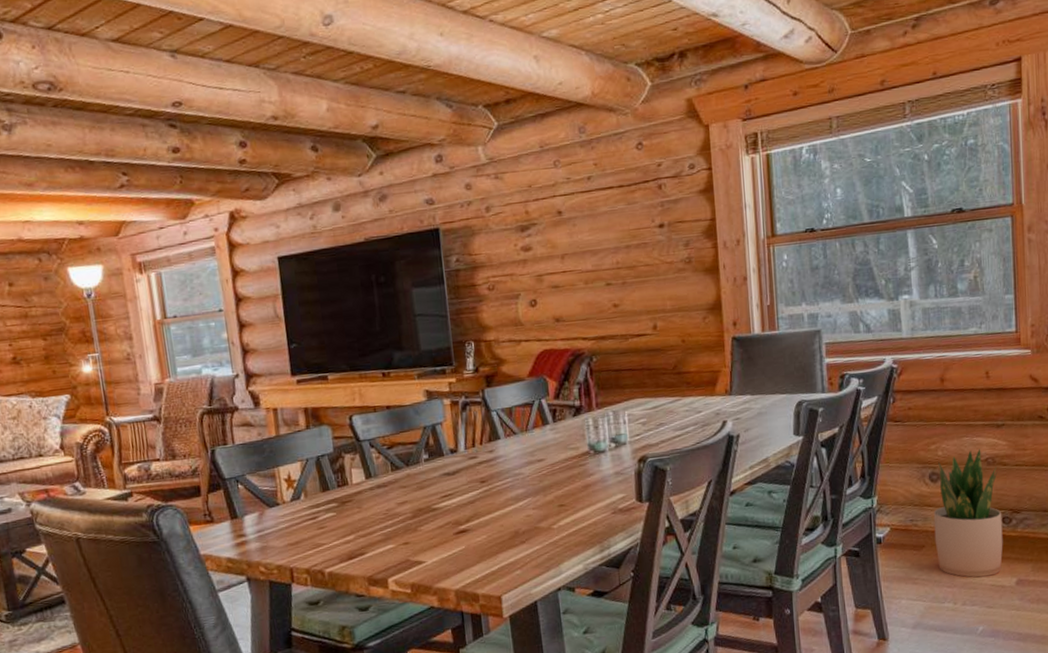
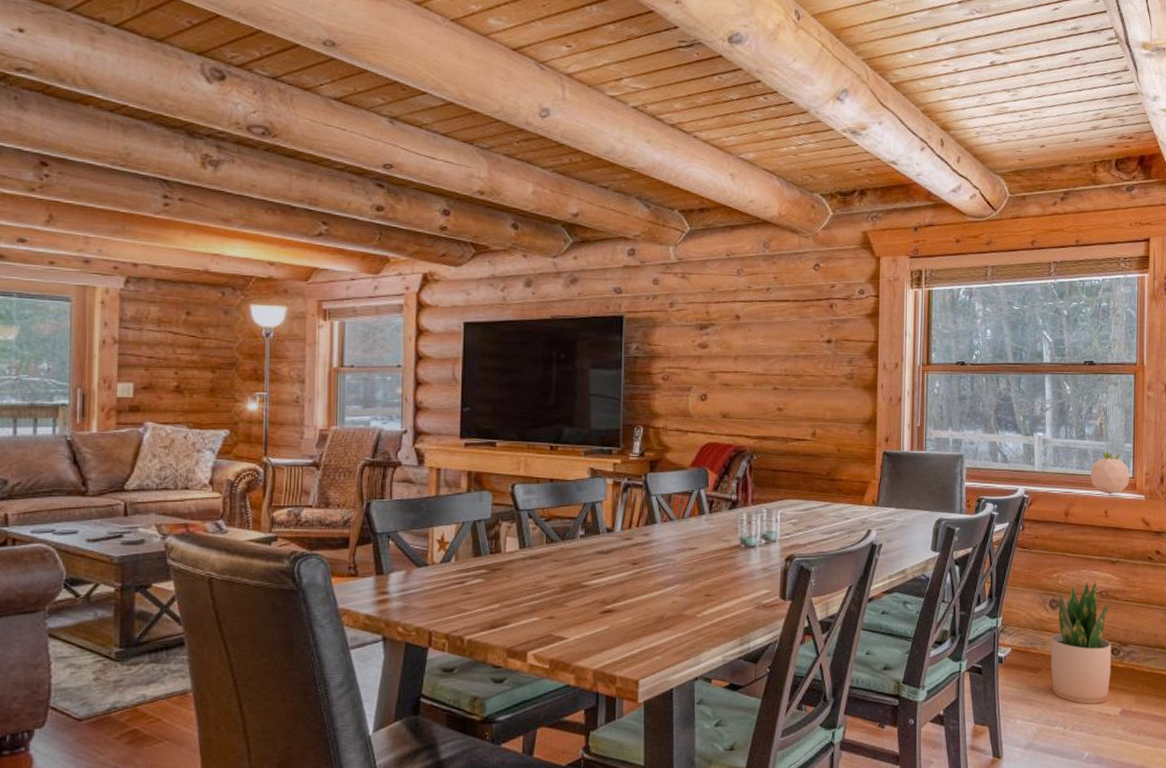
succulent plant: none [966,305,1013,354] -> present [1090,450,1130,495]

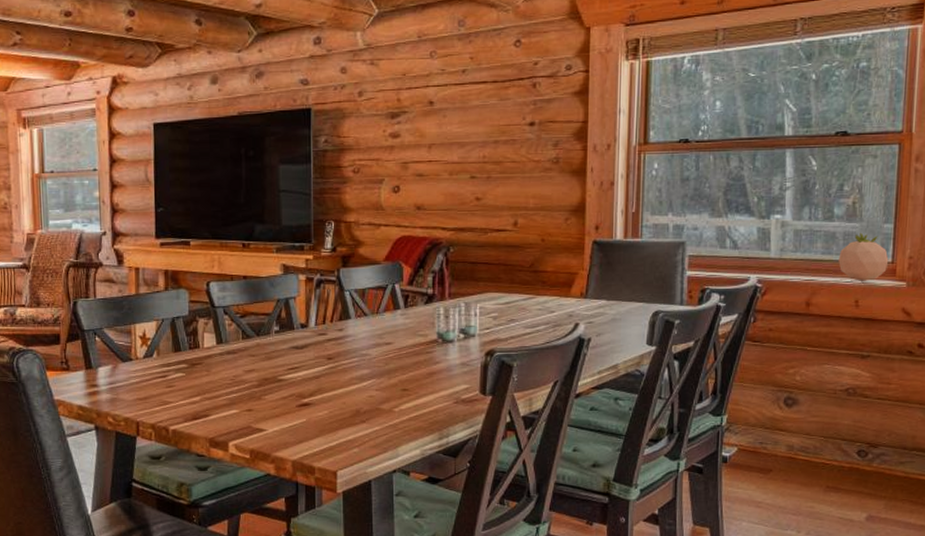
planter: present [1050,582,1112,704] -> none [783,378,858,508]

